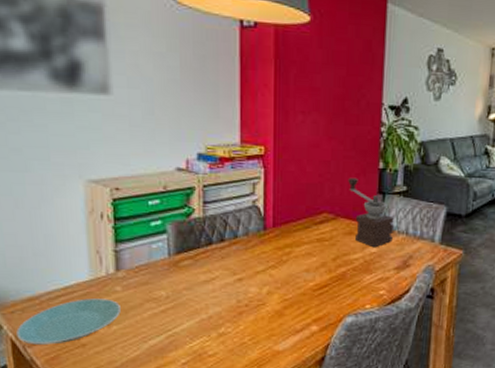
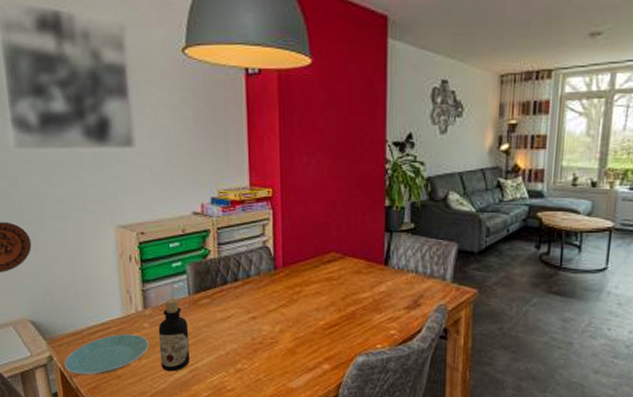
bottle: none [132,259,168,338] -> present [158,298,191,372]
coffee grinder: present [348,177,395,248] -> none [354,216,404,287]

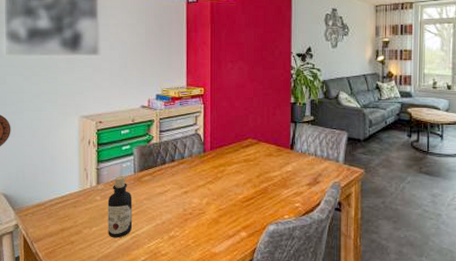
plate: present [64,334,149,375] -> none [28,205,99,241]

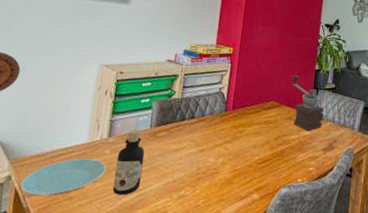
plate: none [28,205,99,241] -> present [20,158,106,196]
coffee grinder: none [267,110,305,167] -> present [291,75,324,132]

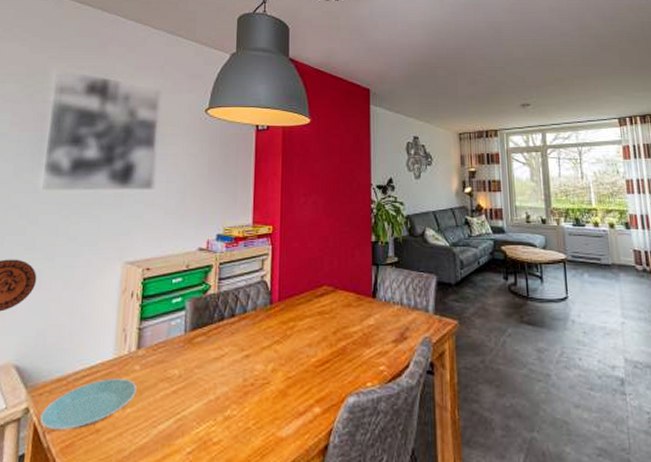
bottle: present [112,129,145,195] -> none [145,336,181,422]
coffee grinder: present [291,75,324,132] -> none [345,251,390,320]

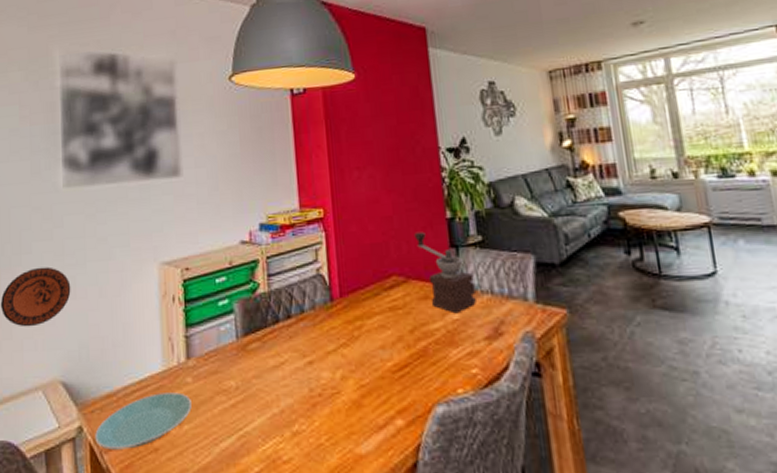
coffee grinder: none [345,251,390,320] -> present [414,231,476,314]

